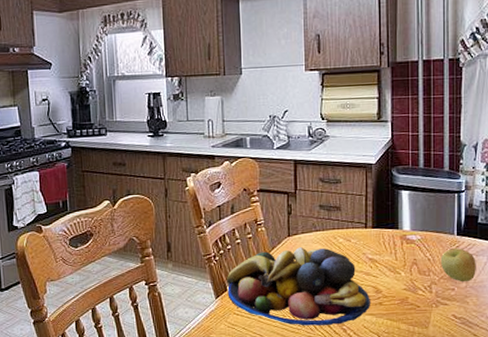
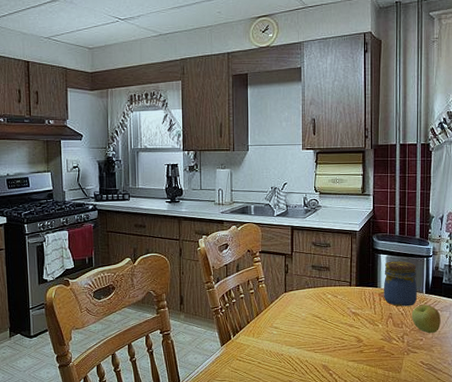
fruit bowl: present [227,247,370,326] -> none [231,302,353,371]
jar: none [406,197,446,251] -> present [384,261,417,307]

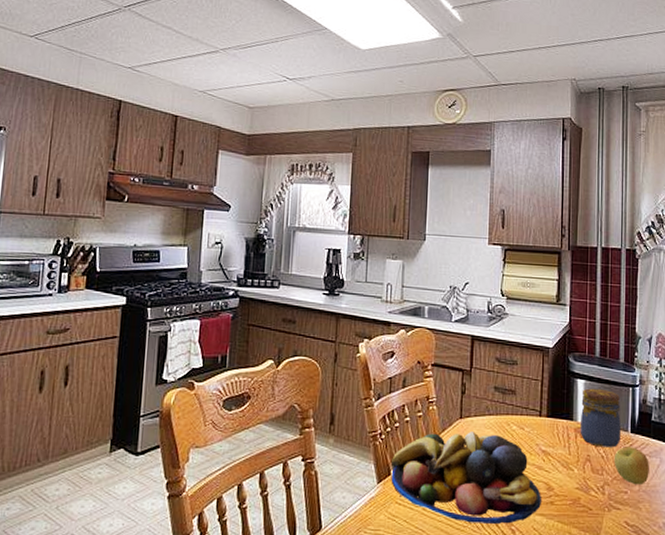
fruit bowl: none [231,302,353,371] -> present [391,432,541,524]

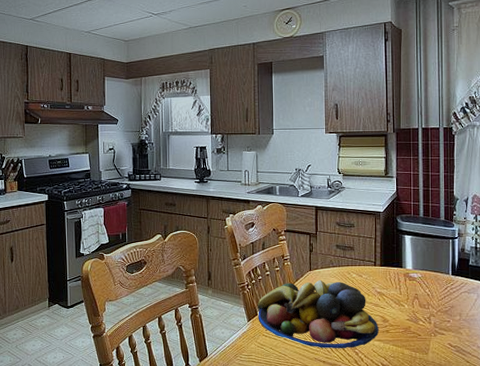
jar: present [581,388,621,448] -> none [409,242,443,287]
apple: present [613,447,649,485] -> none [438,286,468,316]

